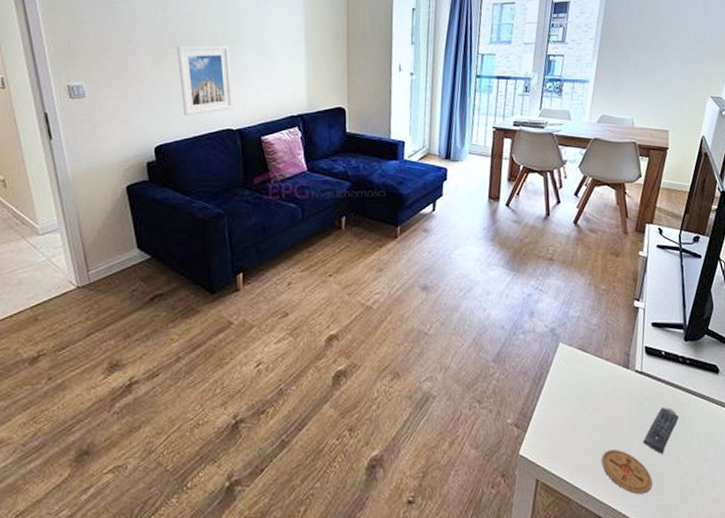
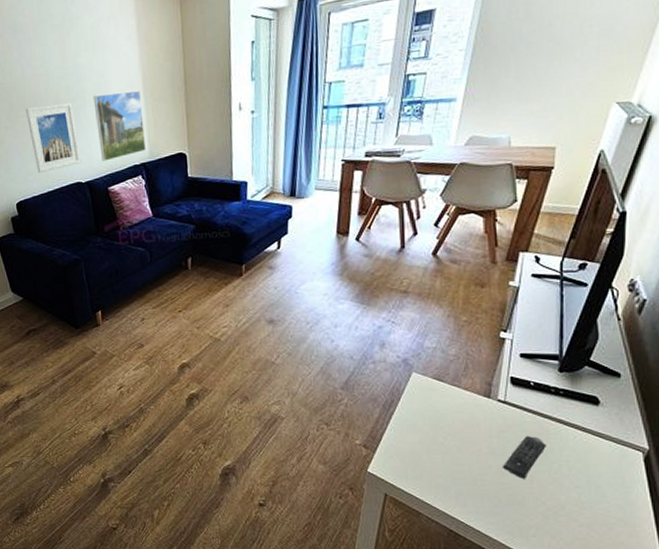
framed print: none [252,41,304,109] -> present [93,90,146,161]
coaster: present [602,450,652,495] -> none [455,473,511,514]

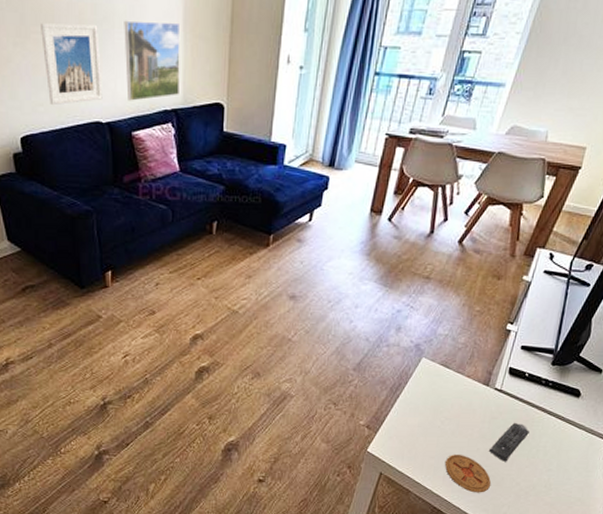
coaster: none [455,473,511,514] -> present [445,455,491,493]

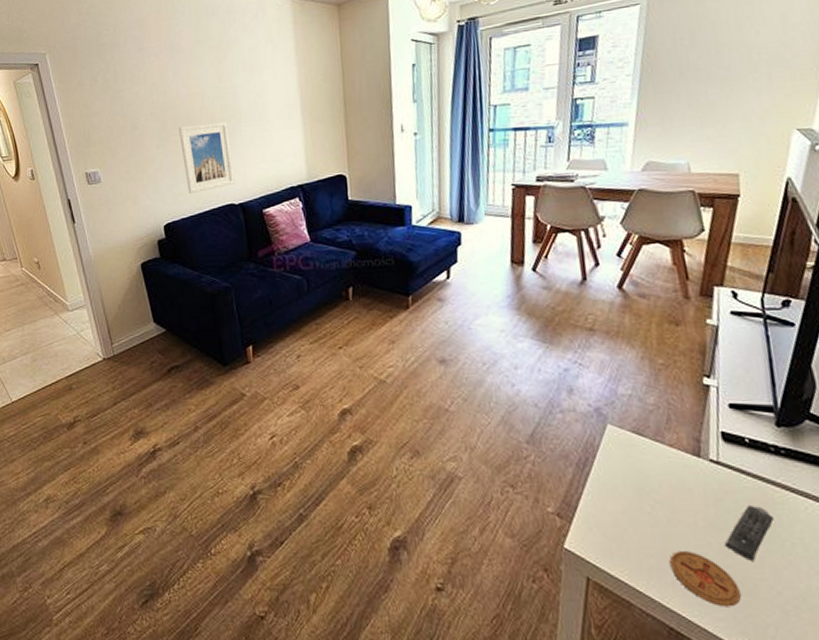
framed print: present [124,20,181,101] -> none [249,110,303,182]

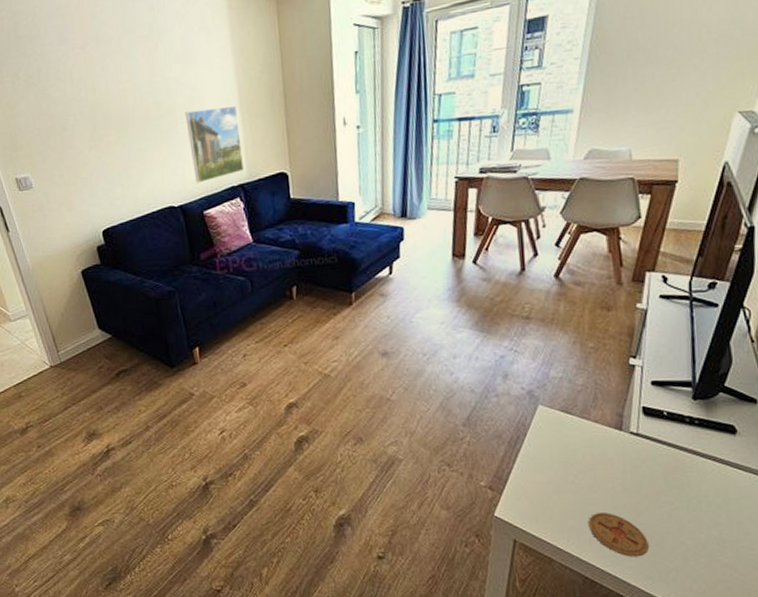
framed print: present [179,122,235,194] -> none [111,120,173,198]
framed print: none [249,110,303,182] -> present [185,105,244,183]
remote control: present [724,504,774,562] -> none [637,469,683,519]

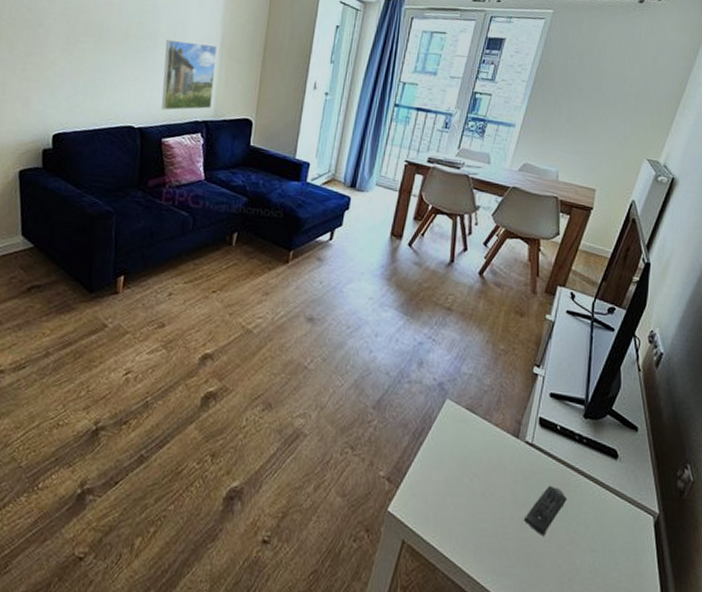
coaster: present [589,513,649,557] -> none [476,522,528,576]
remote control: none [637,469,683,519] -> present [523,485,567,537]

